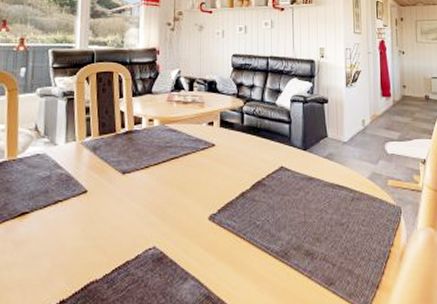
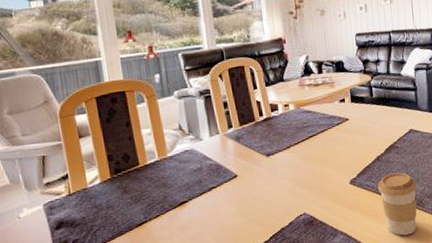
coffee cup: none [239,215,282,293] -> present [378,172,417,236]

